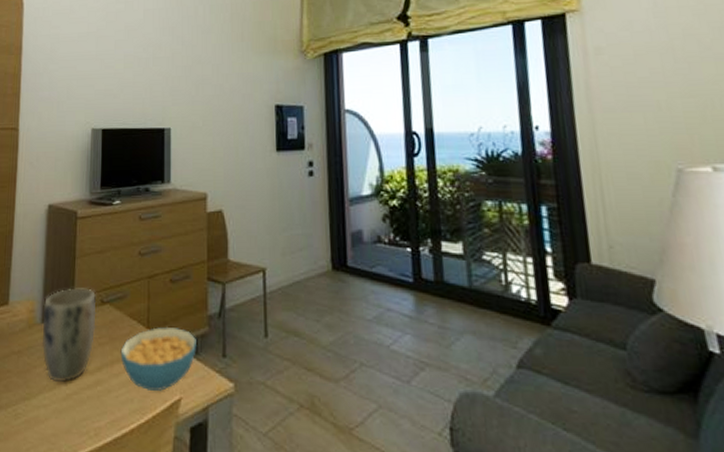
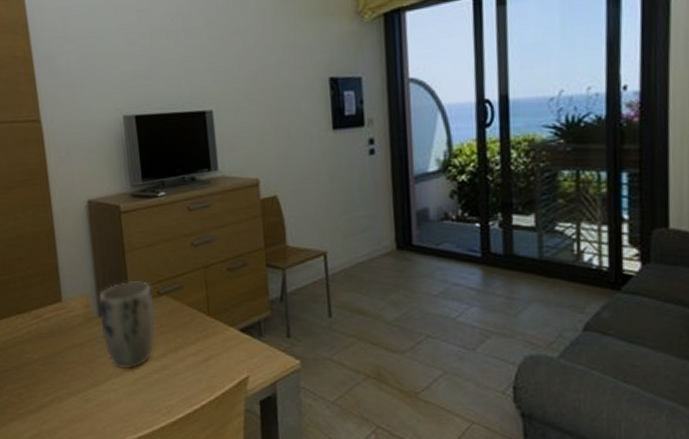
cereal bowl: present [120,327,196,391] -> none [183,313,260,371]

